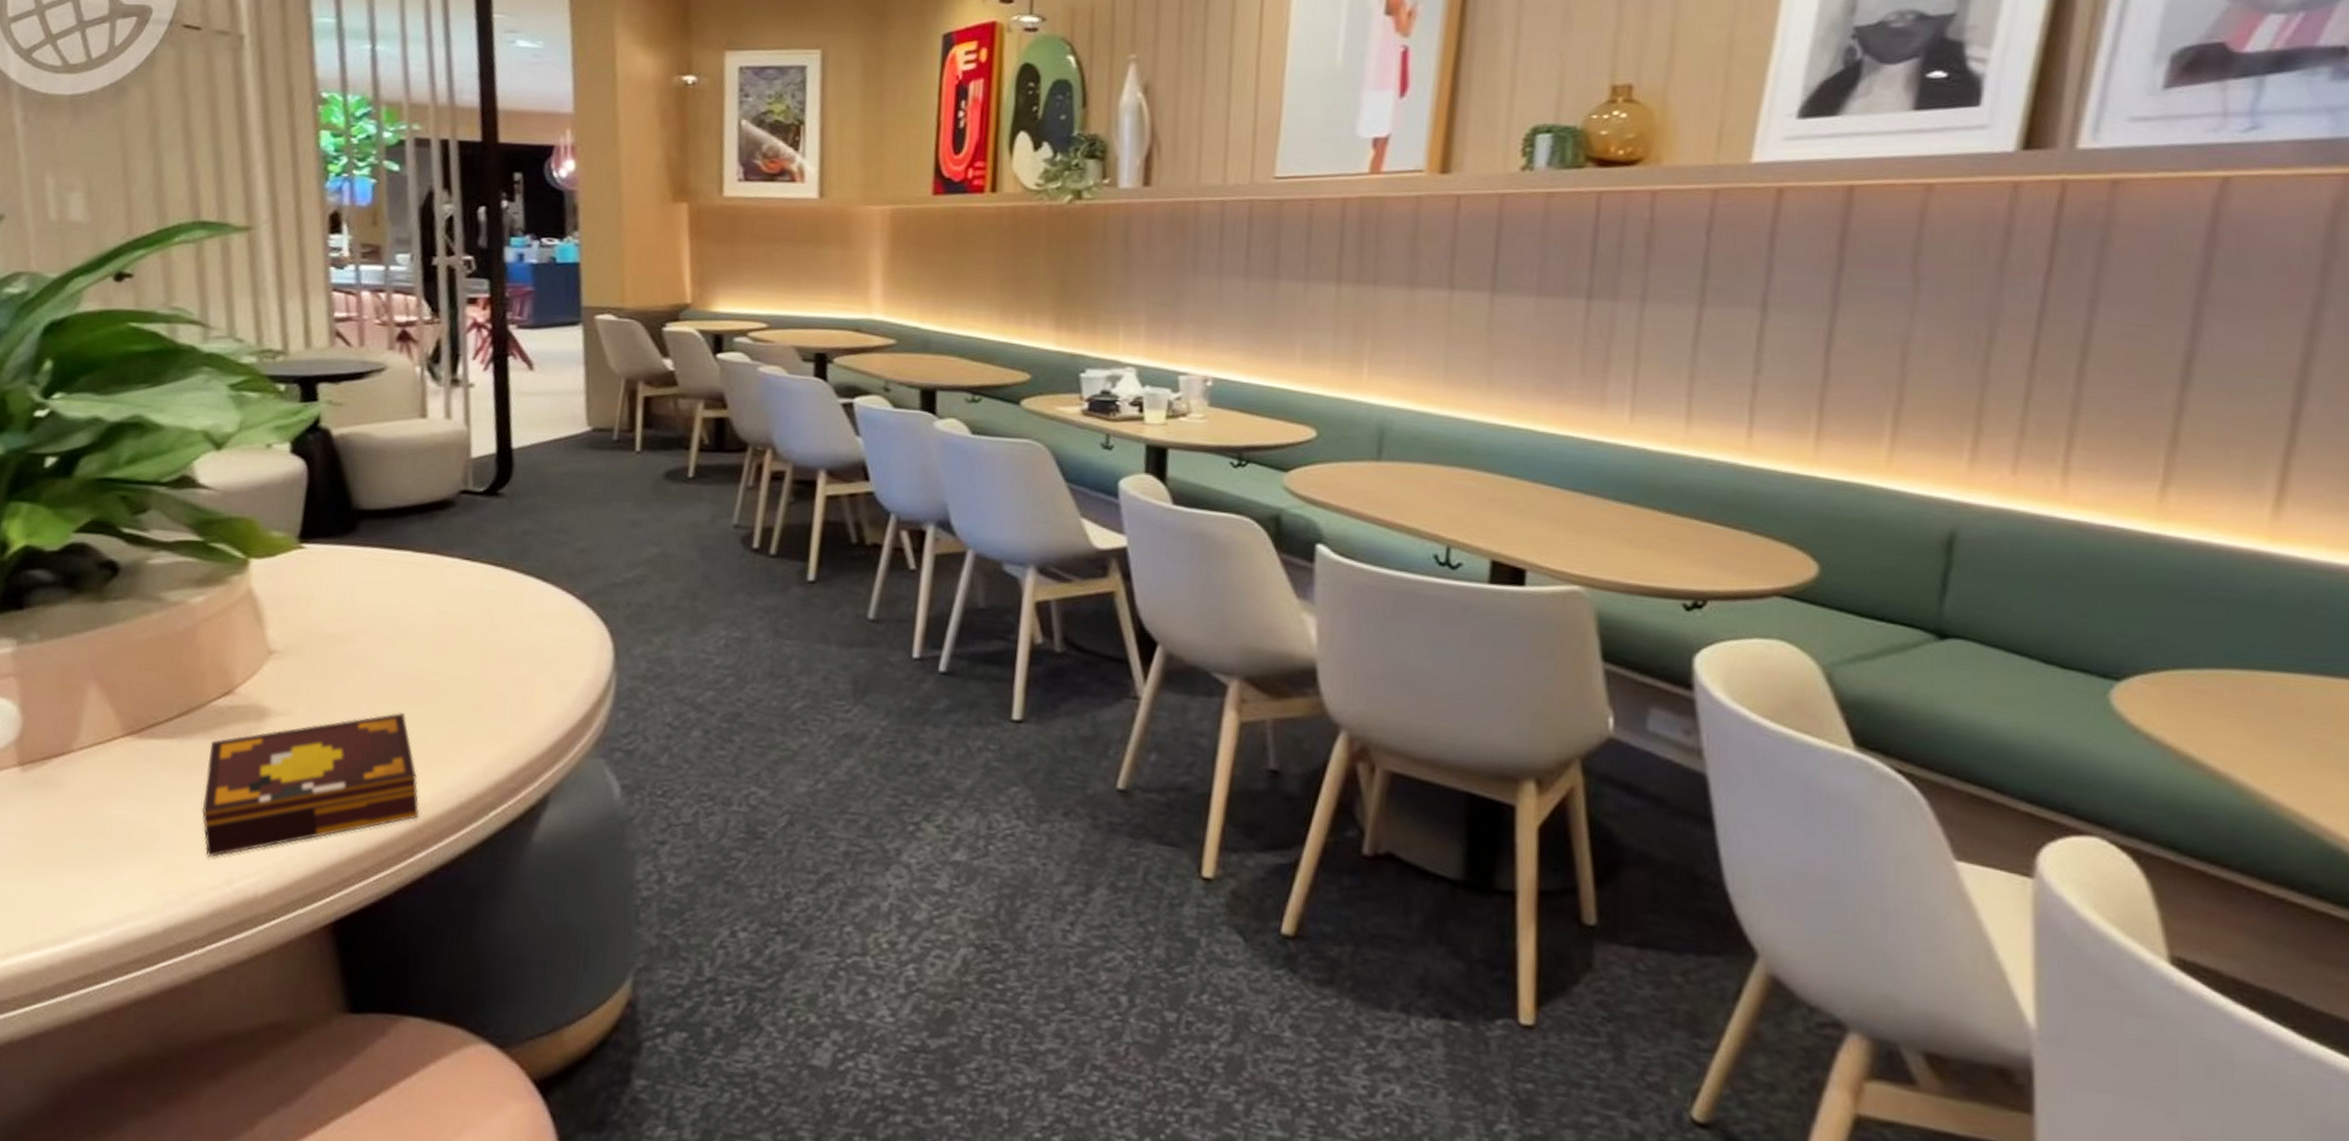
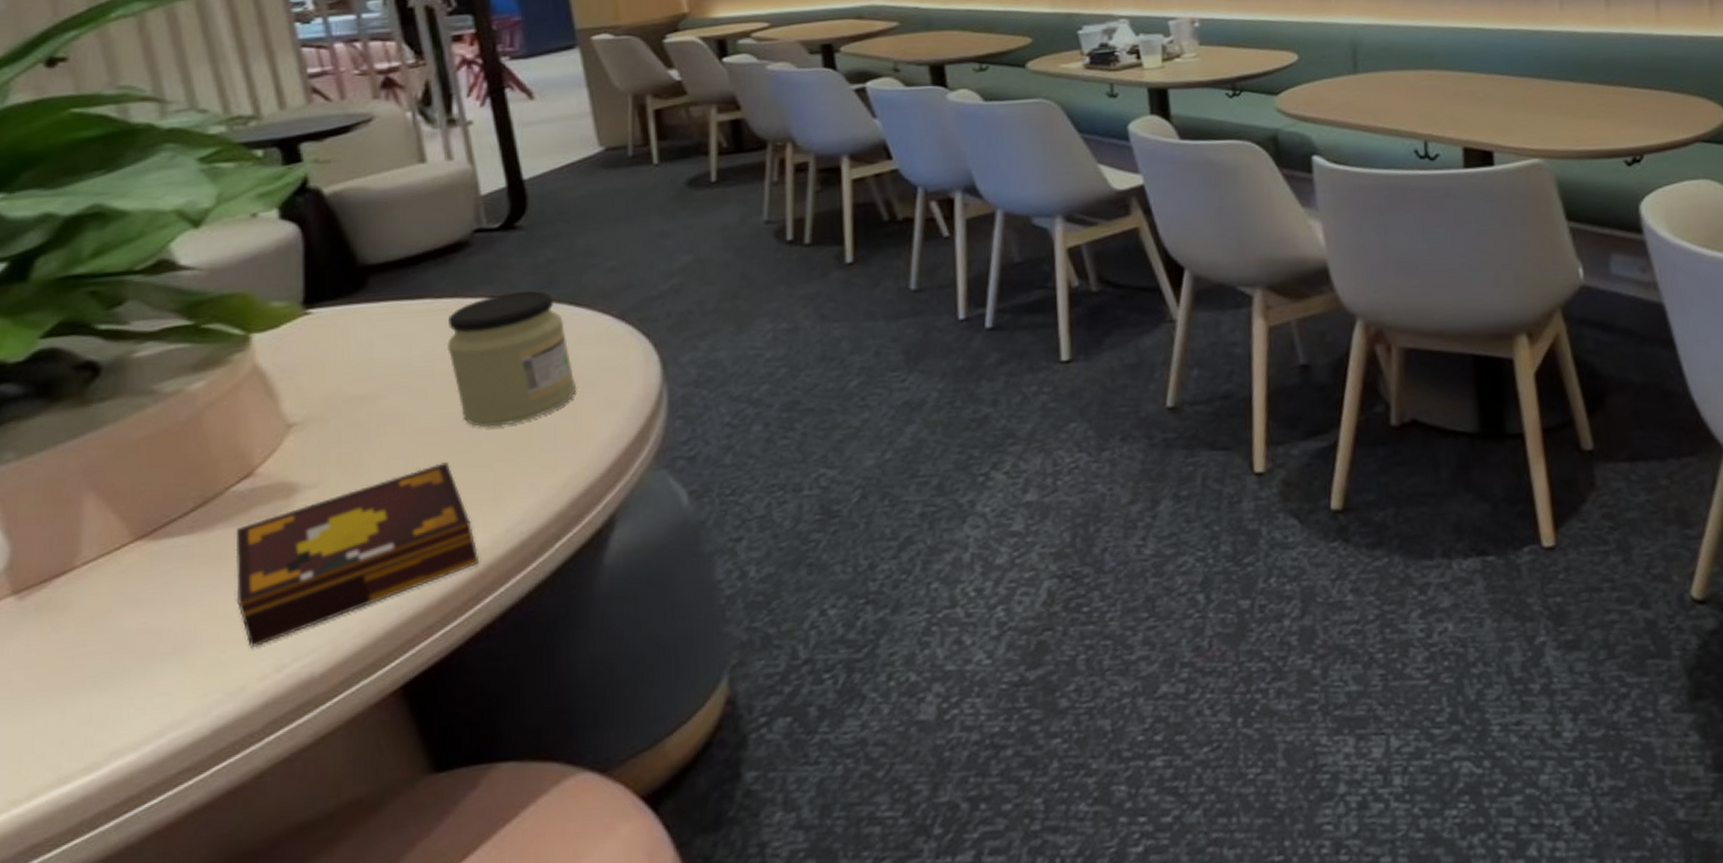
jar: none [419,557,532,688] -> present [447,290,577,427]

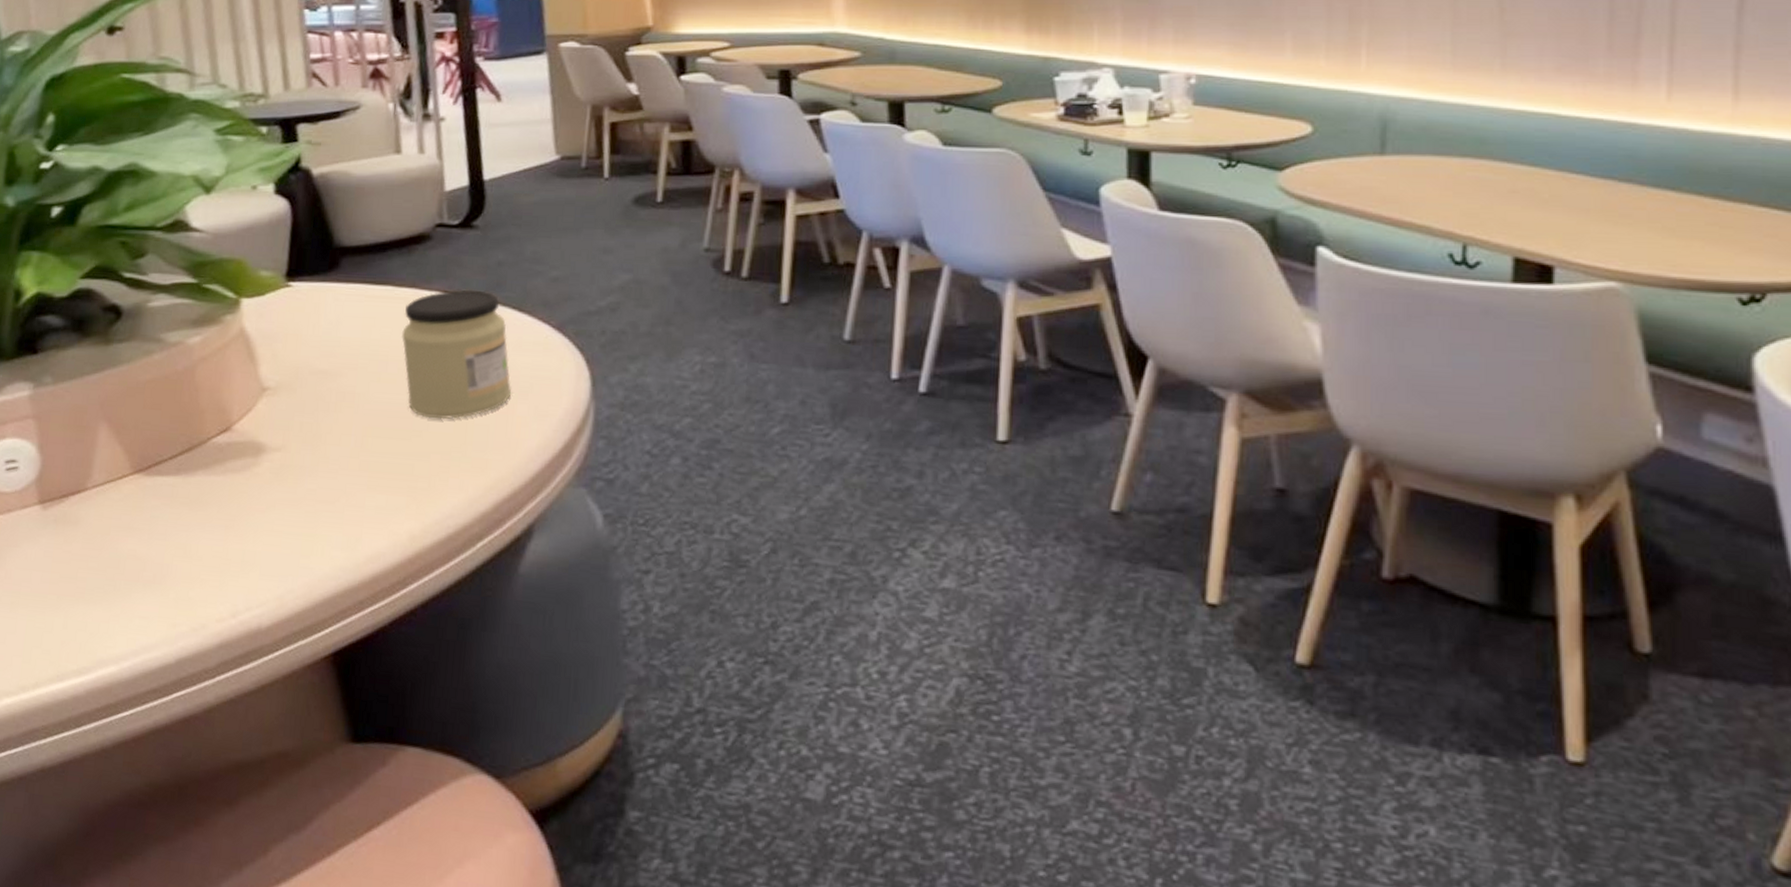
book: present [235,462,480,649] -> none [206,446,410,591]

